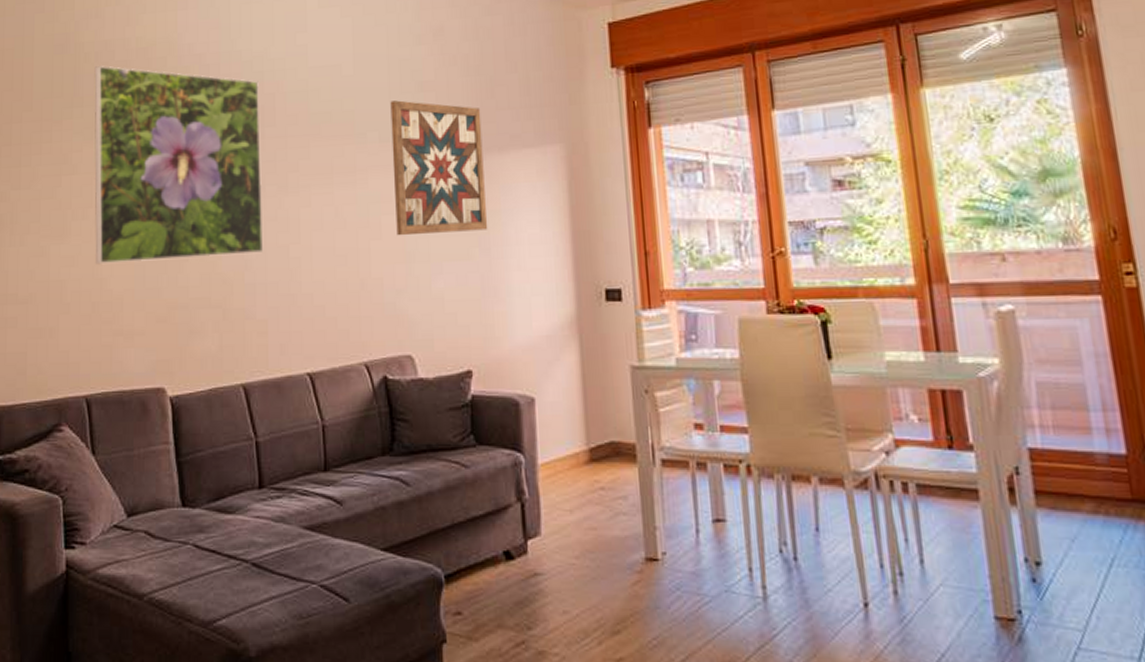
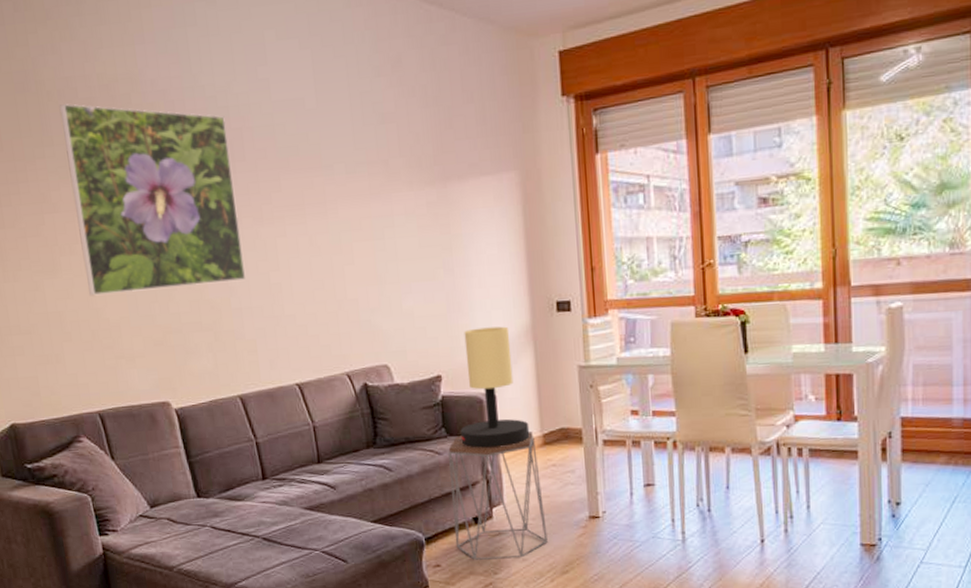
wall art: present [390,100,488,236] -> none [354,132,451,261]
side table: none [477,444,595,609] -> present [448,432,548,560]
table lamp: none [491,315,574,462] -> present [460,326,530,448]

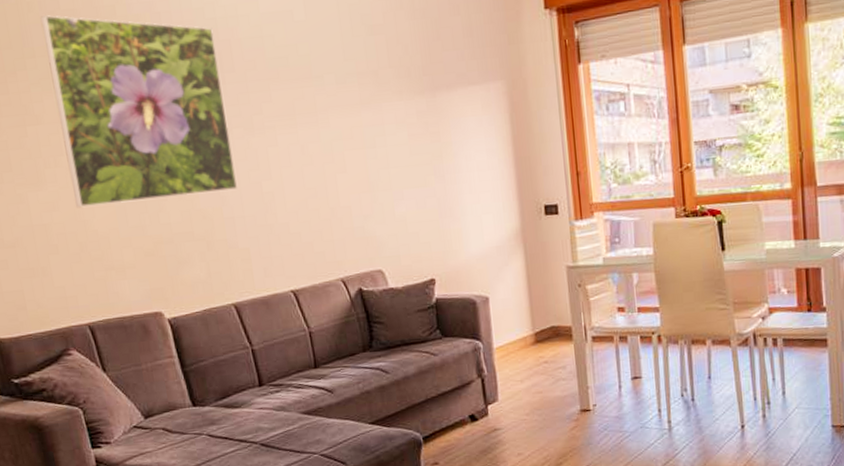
side table: present [448,432,548,560] -> none [443,331,542,457]
table lamp: present [460,326,530,448] -> none [454,230,522,348]

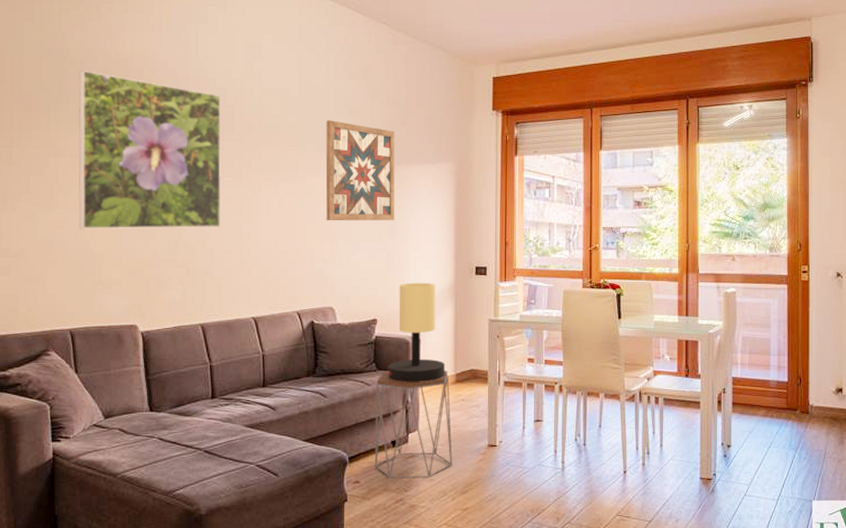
wall art: none [343,44,442,169] -> present [325,120,395,221]
side table: none [443,331,542,457] -> present [374,371,453,478]
table lamp: none [454,230,522,348] -> present [388,283,446,382]

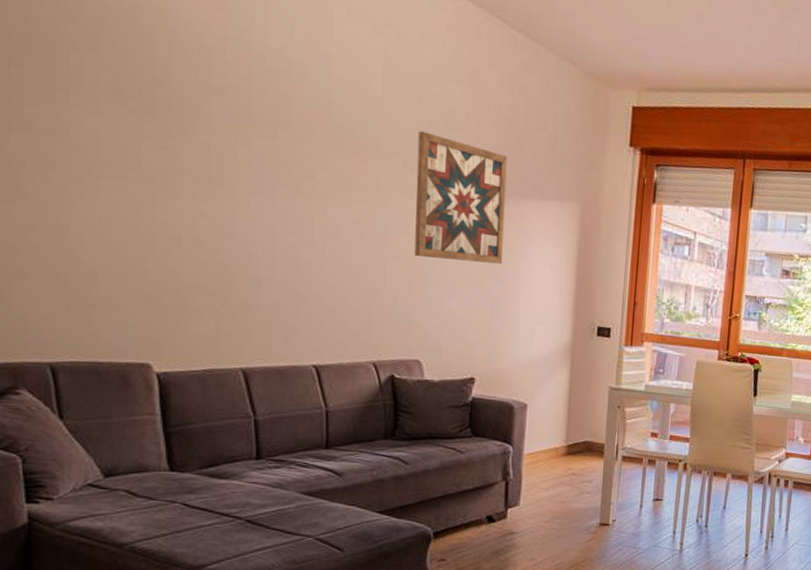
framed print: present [78,70,222,229] -> none [55,14,274,250]
side table: present [374,371,453,478] -> none [464,437,559,557]
table lamp: present [388,283,446,382] -> none [485,338,556,453]

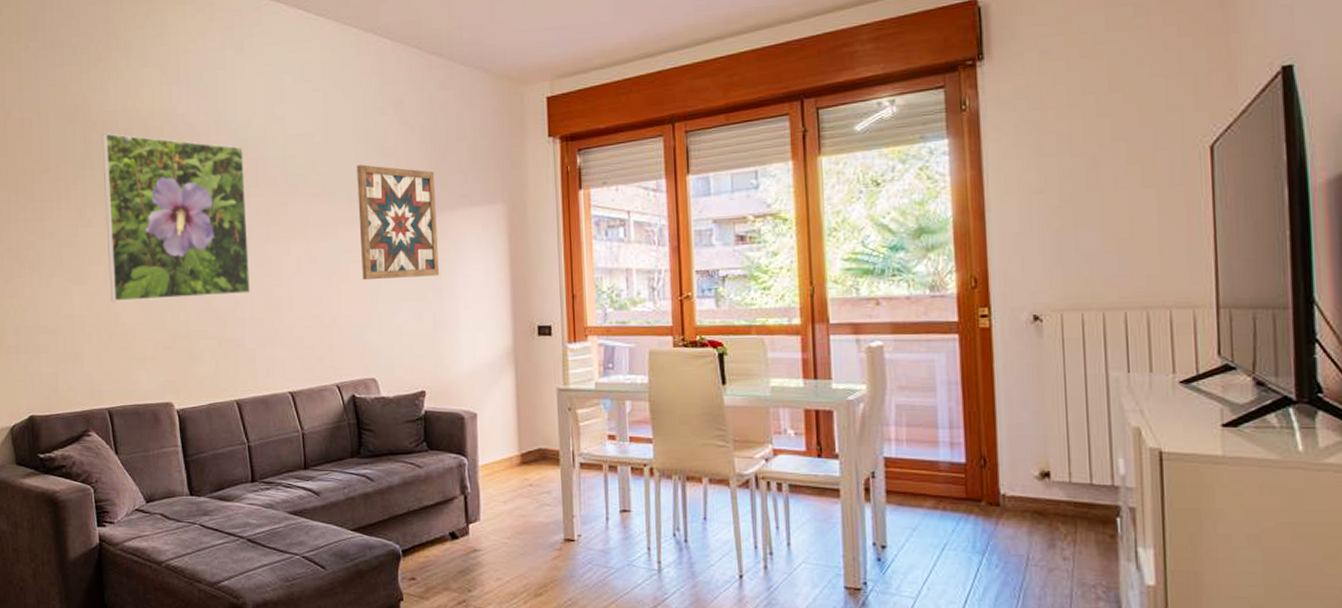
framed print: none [55,14,274,250] -> present [101,133,251,302]

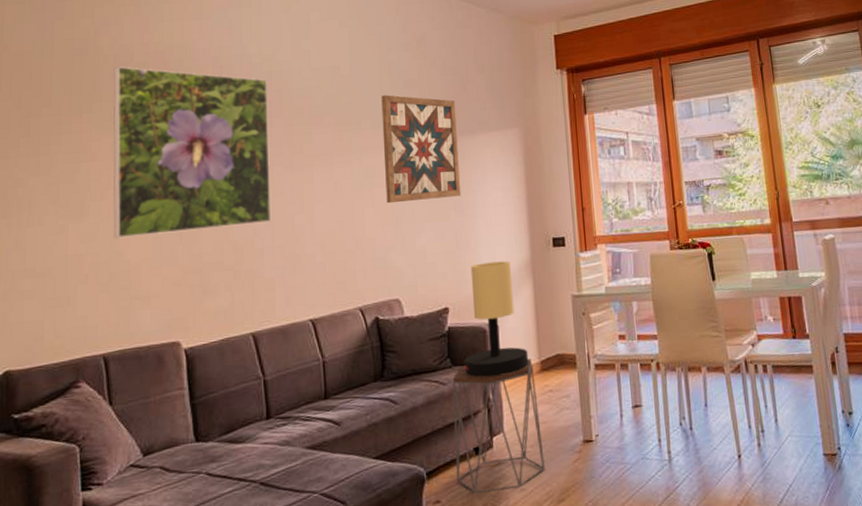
side table: none [428,450,522,577] -> present [452,359,545,493]
table lamp: none [441,347,508,464] -> present [464,261,529,377]

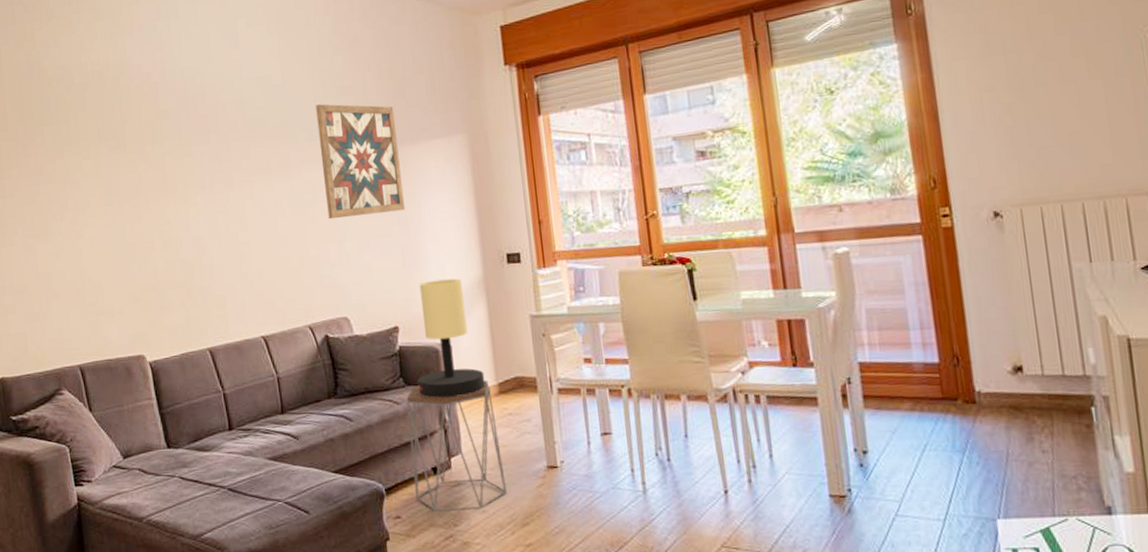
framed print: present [112,66,272,239] -> none [57,88,217,258]

